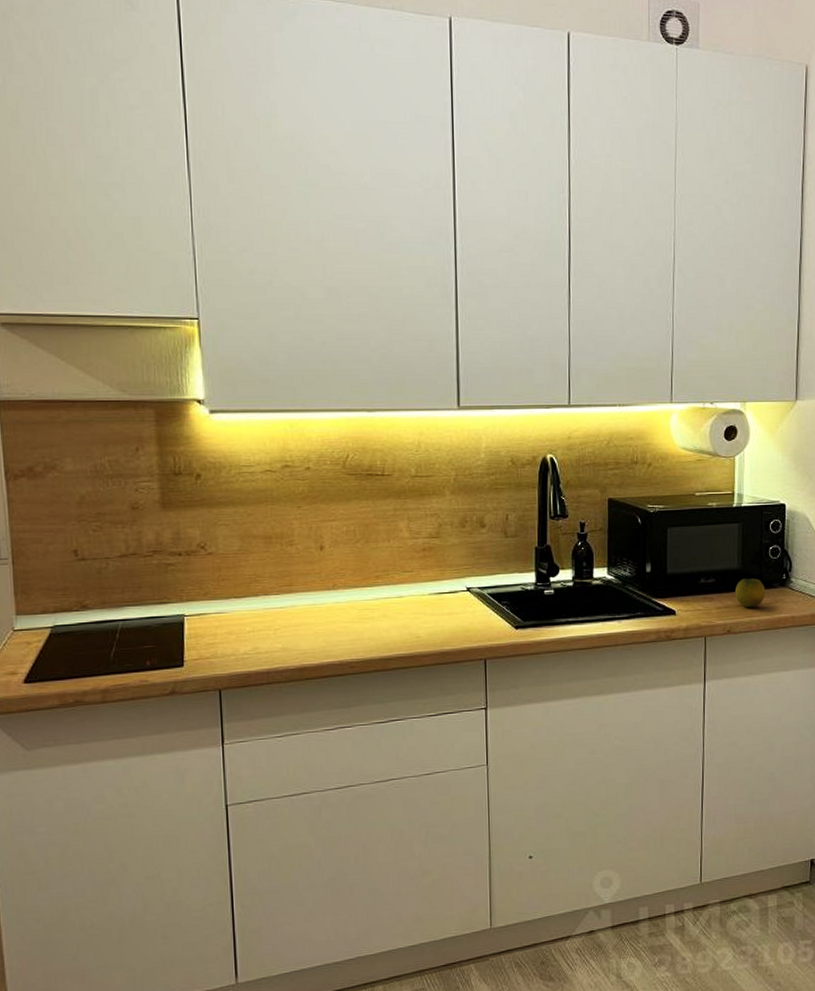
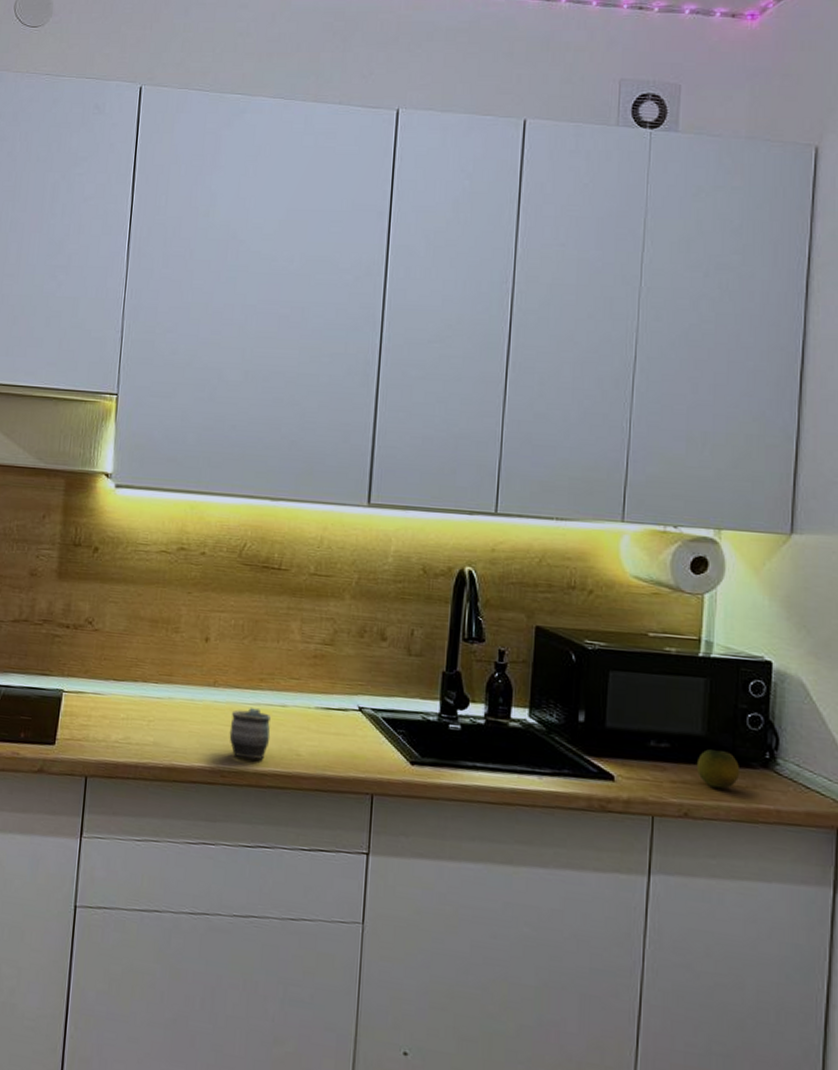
mug: none [353,602,391,649] -> present [229,706,271,760]

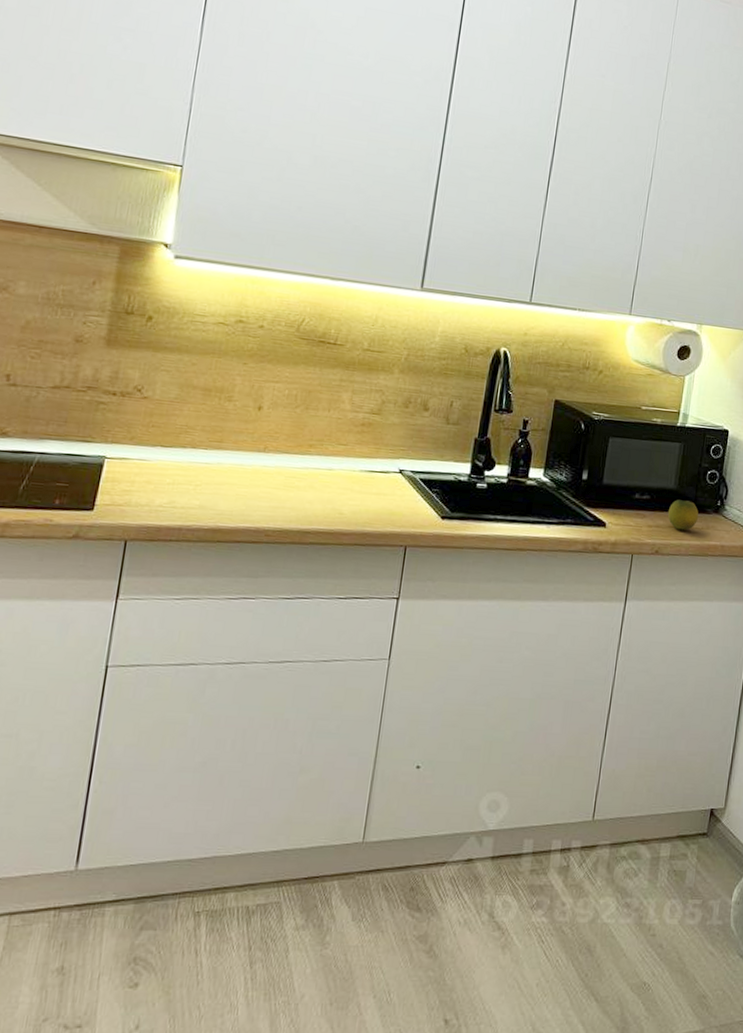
mug: present [229,706,271,760] -> none [275,470,317,519]

